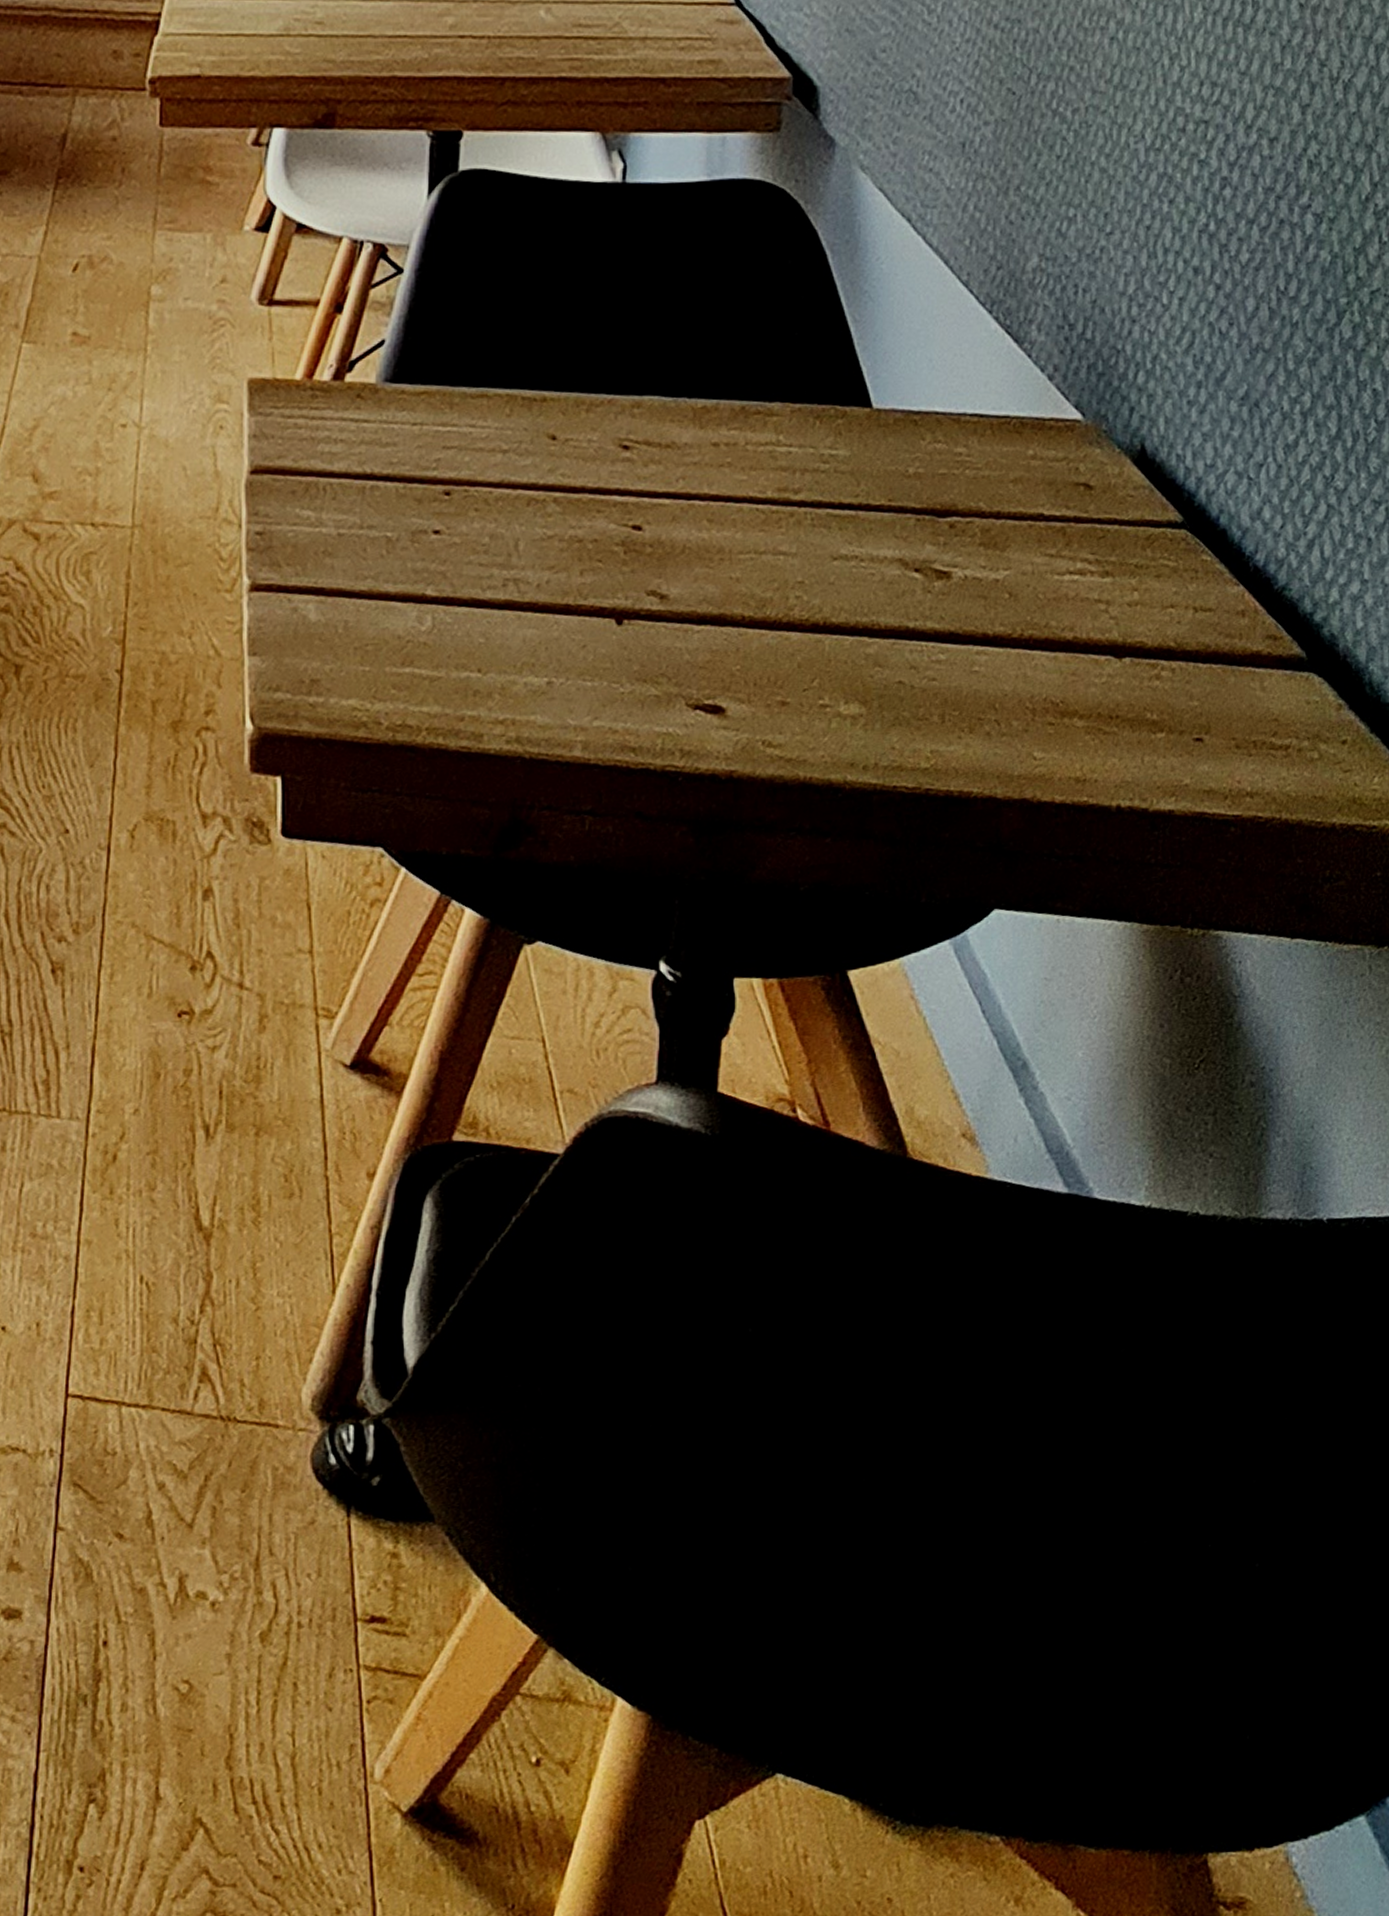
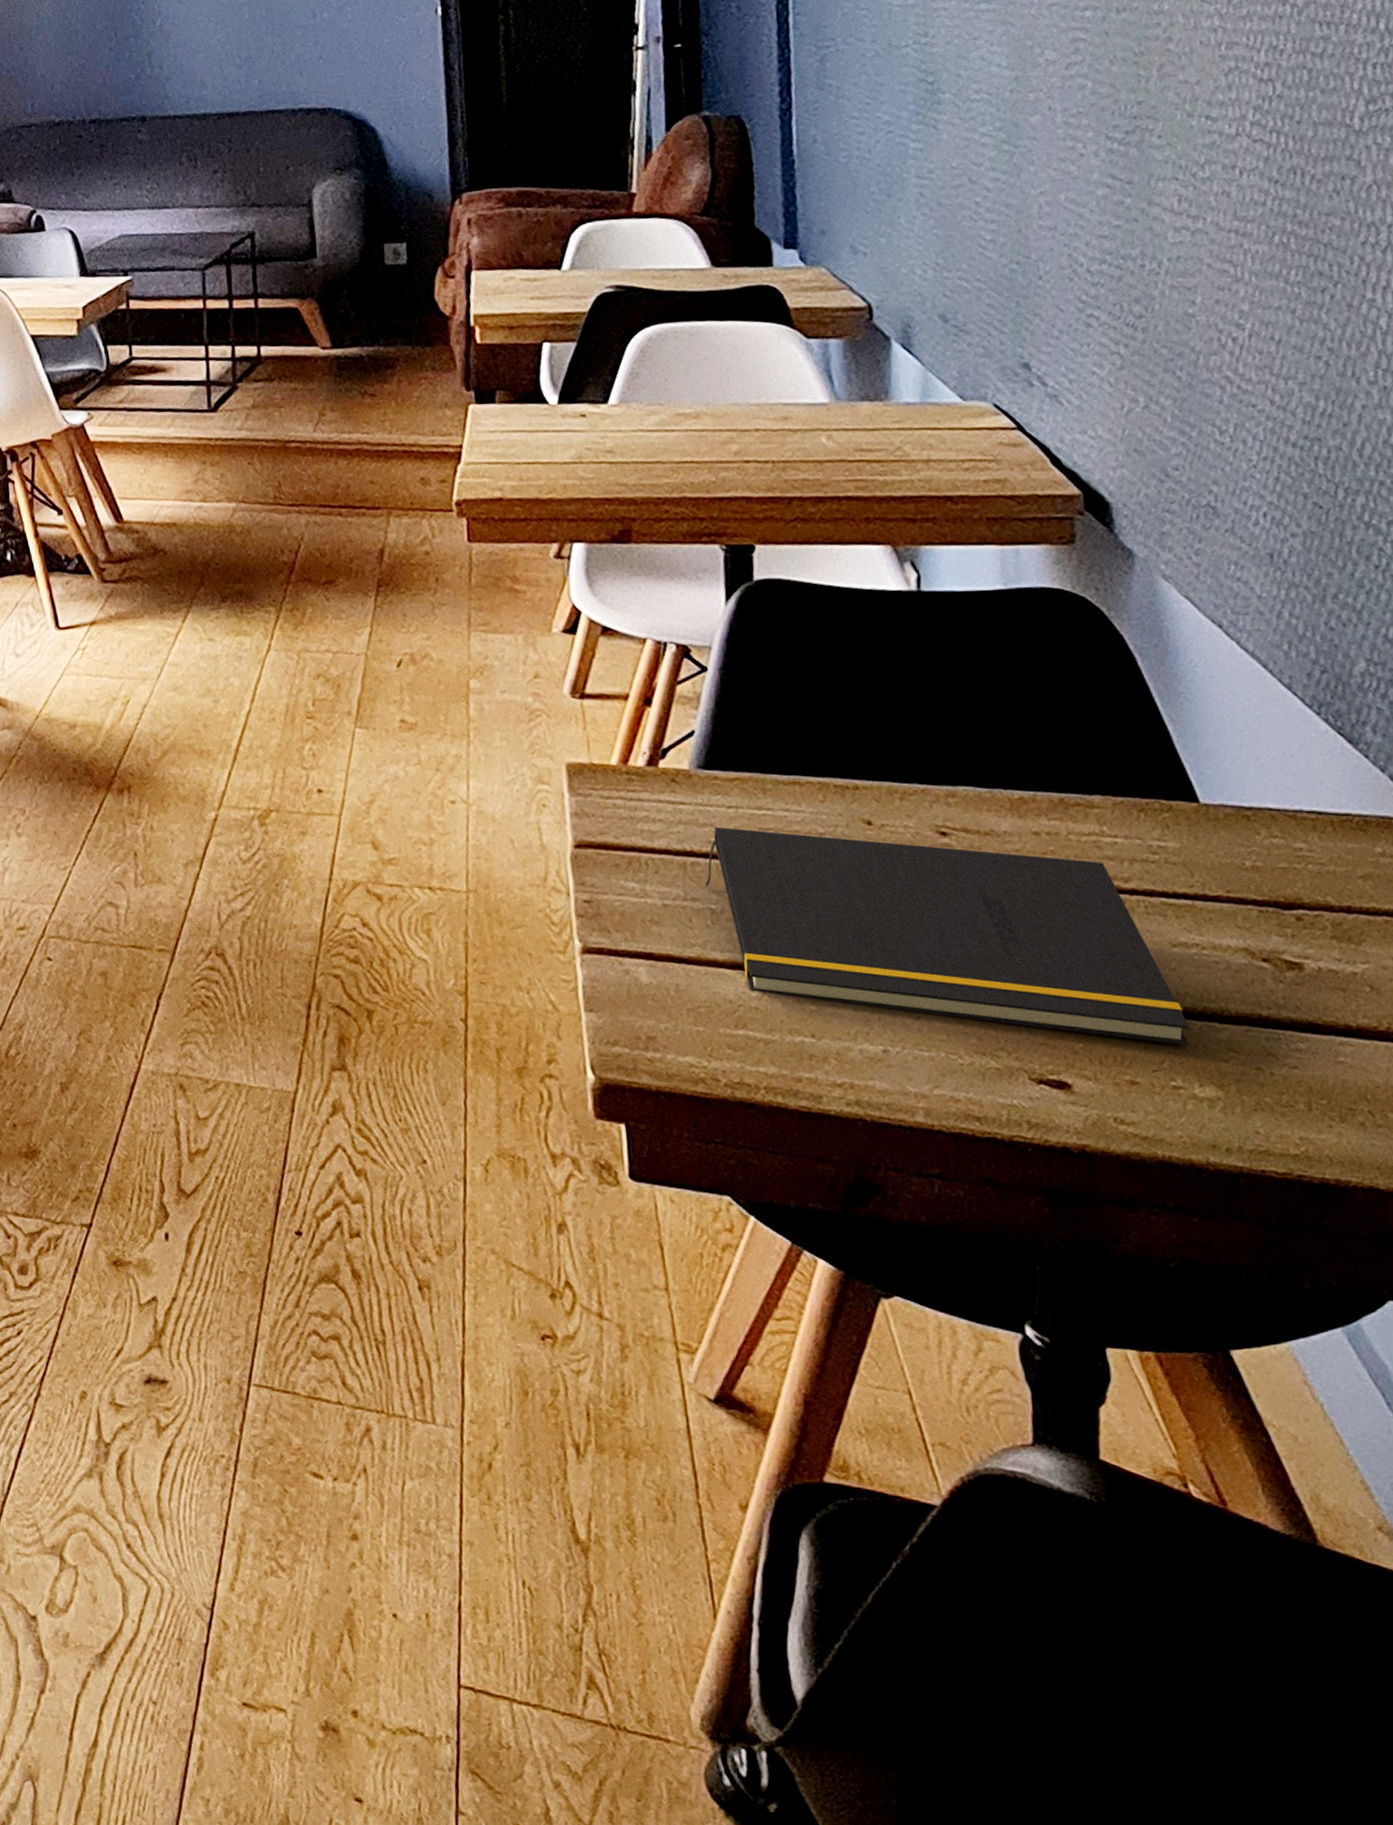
notepad: none [383,446,842,662] -> present [705,826,1190,1045]

